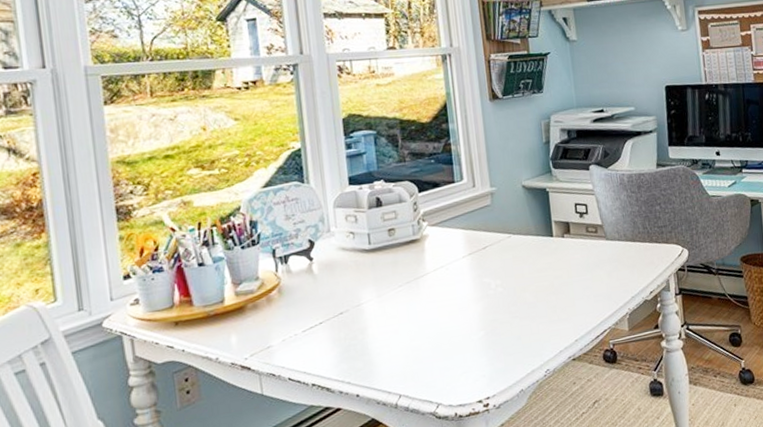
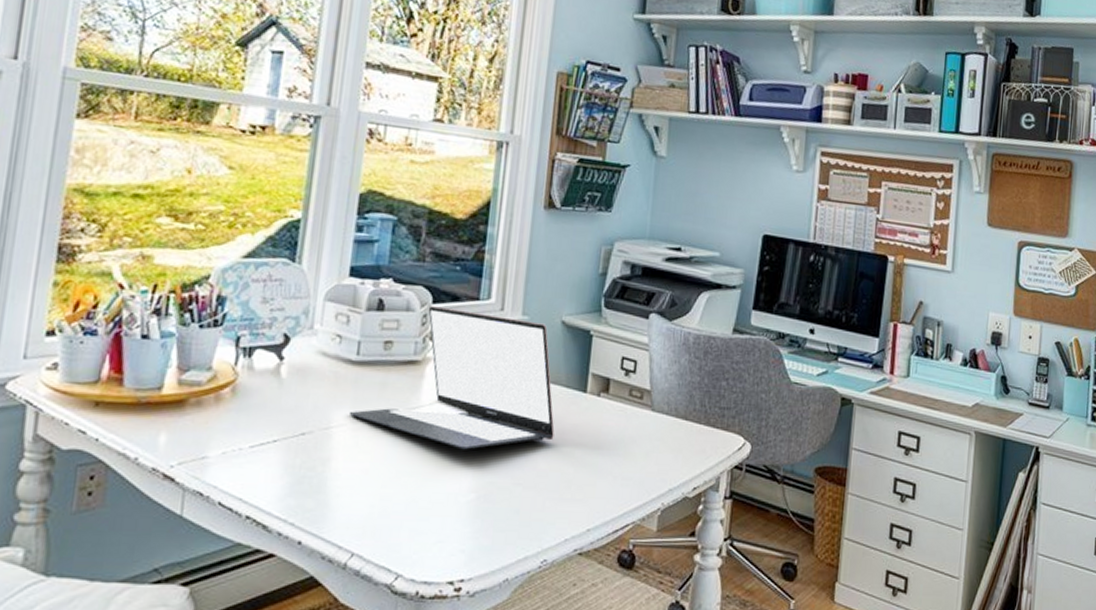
laptop: none [373,190,535,300] -> present [348,306,555,450]

